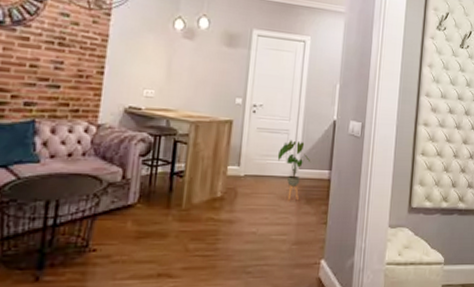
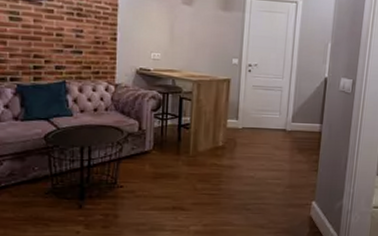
house plant: present [277,140,311,201] -> none [271,96,303,151]

